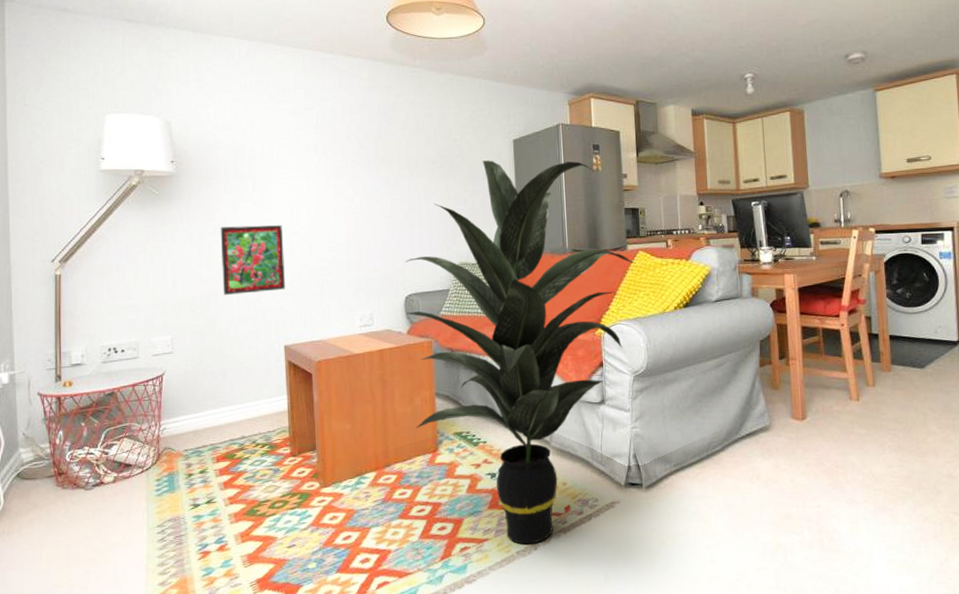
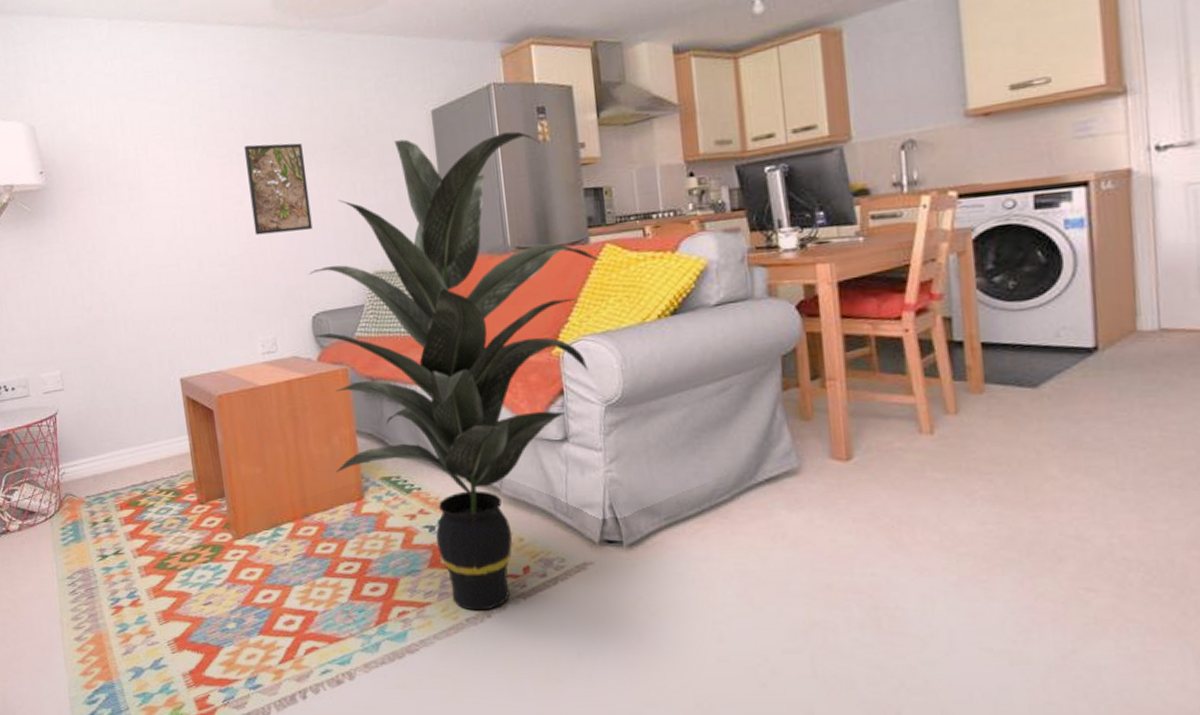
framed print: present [220,225,285,295] -> none [99,238,175,323]
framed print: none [358,154,411,228] -> present [243,143,313,235]

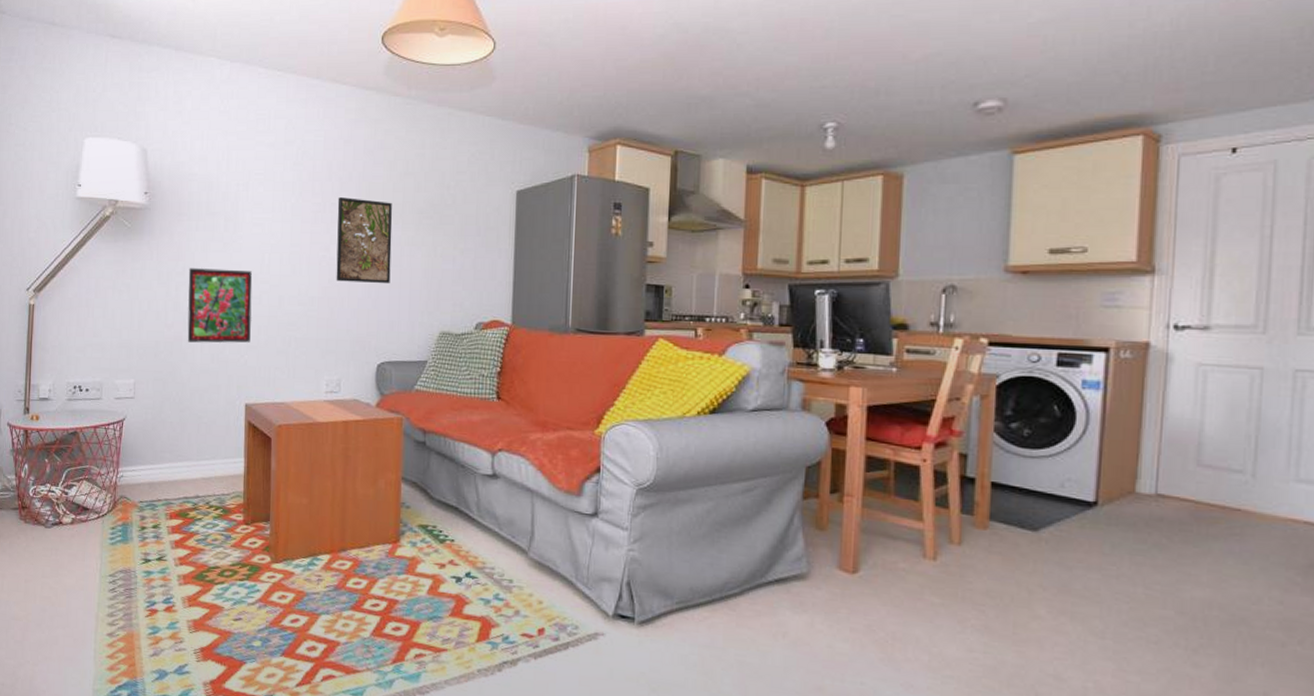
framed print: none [99,238,175,323] -> present [187,268,253,343]
indoor plant: present [308,131,602,611] -> none [377,214,654,665]

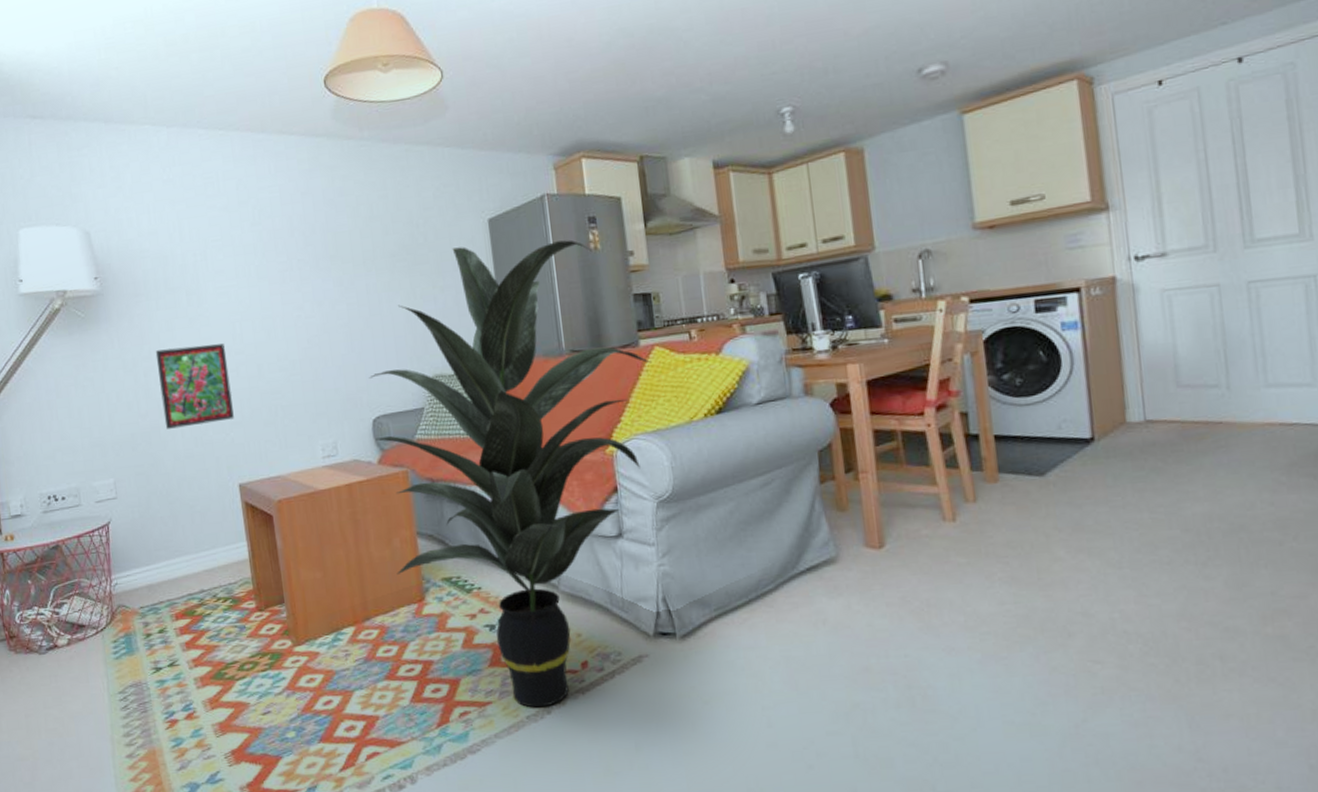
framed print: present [336,197,393,283] -> none [304,249,373,340]
indoor plant: none [377,214,654,665] -> present [368,239,652,708]

